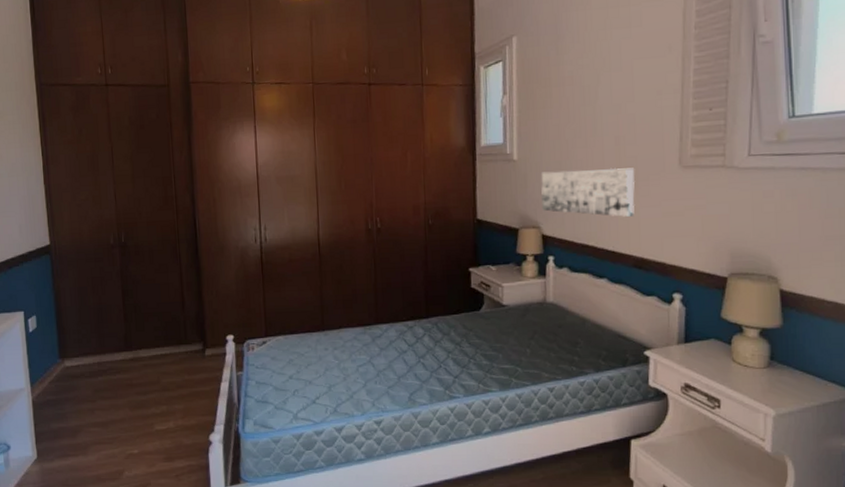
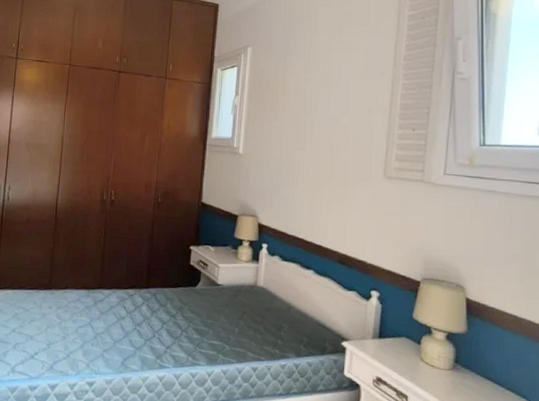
wall art: present [541,168,635,217] -> none [261,167,344,216]

